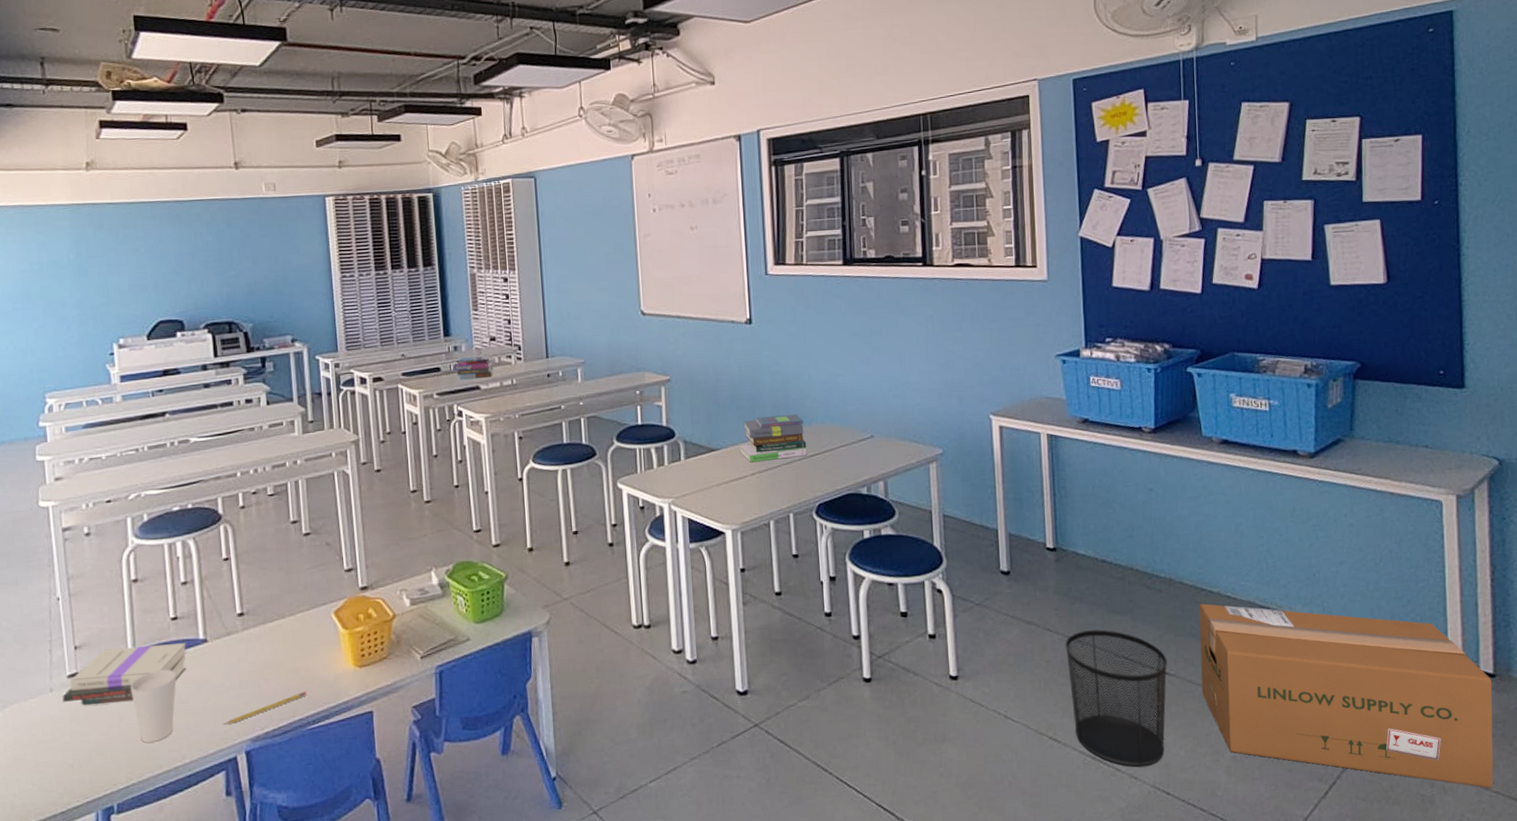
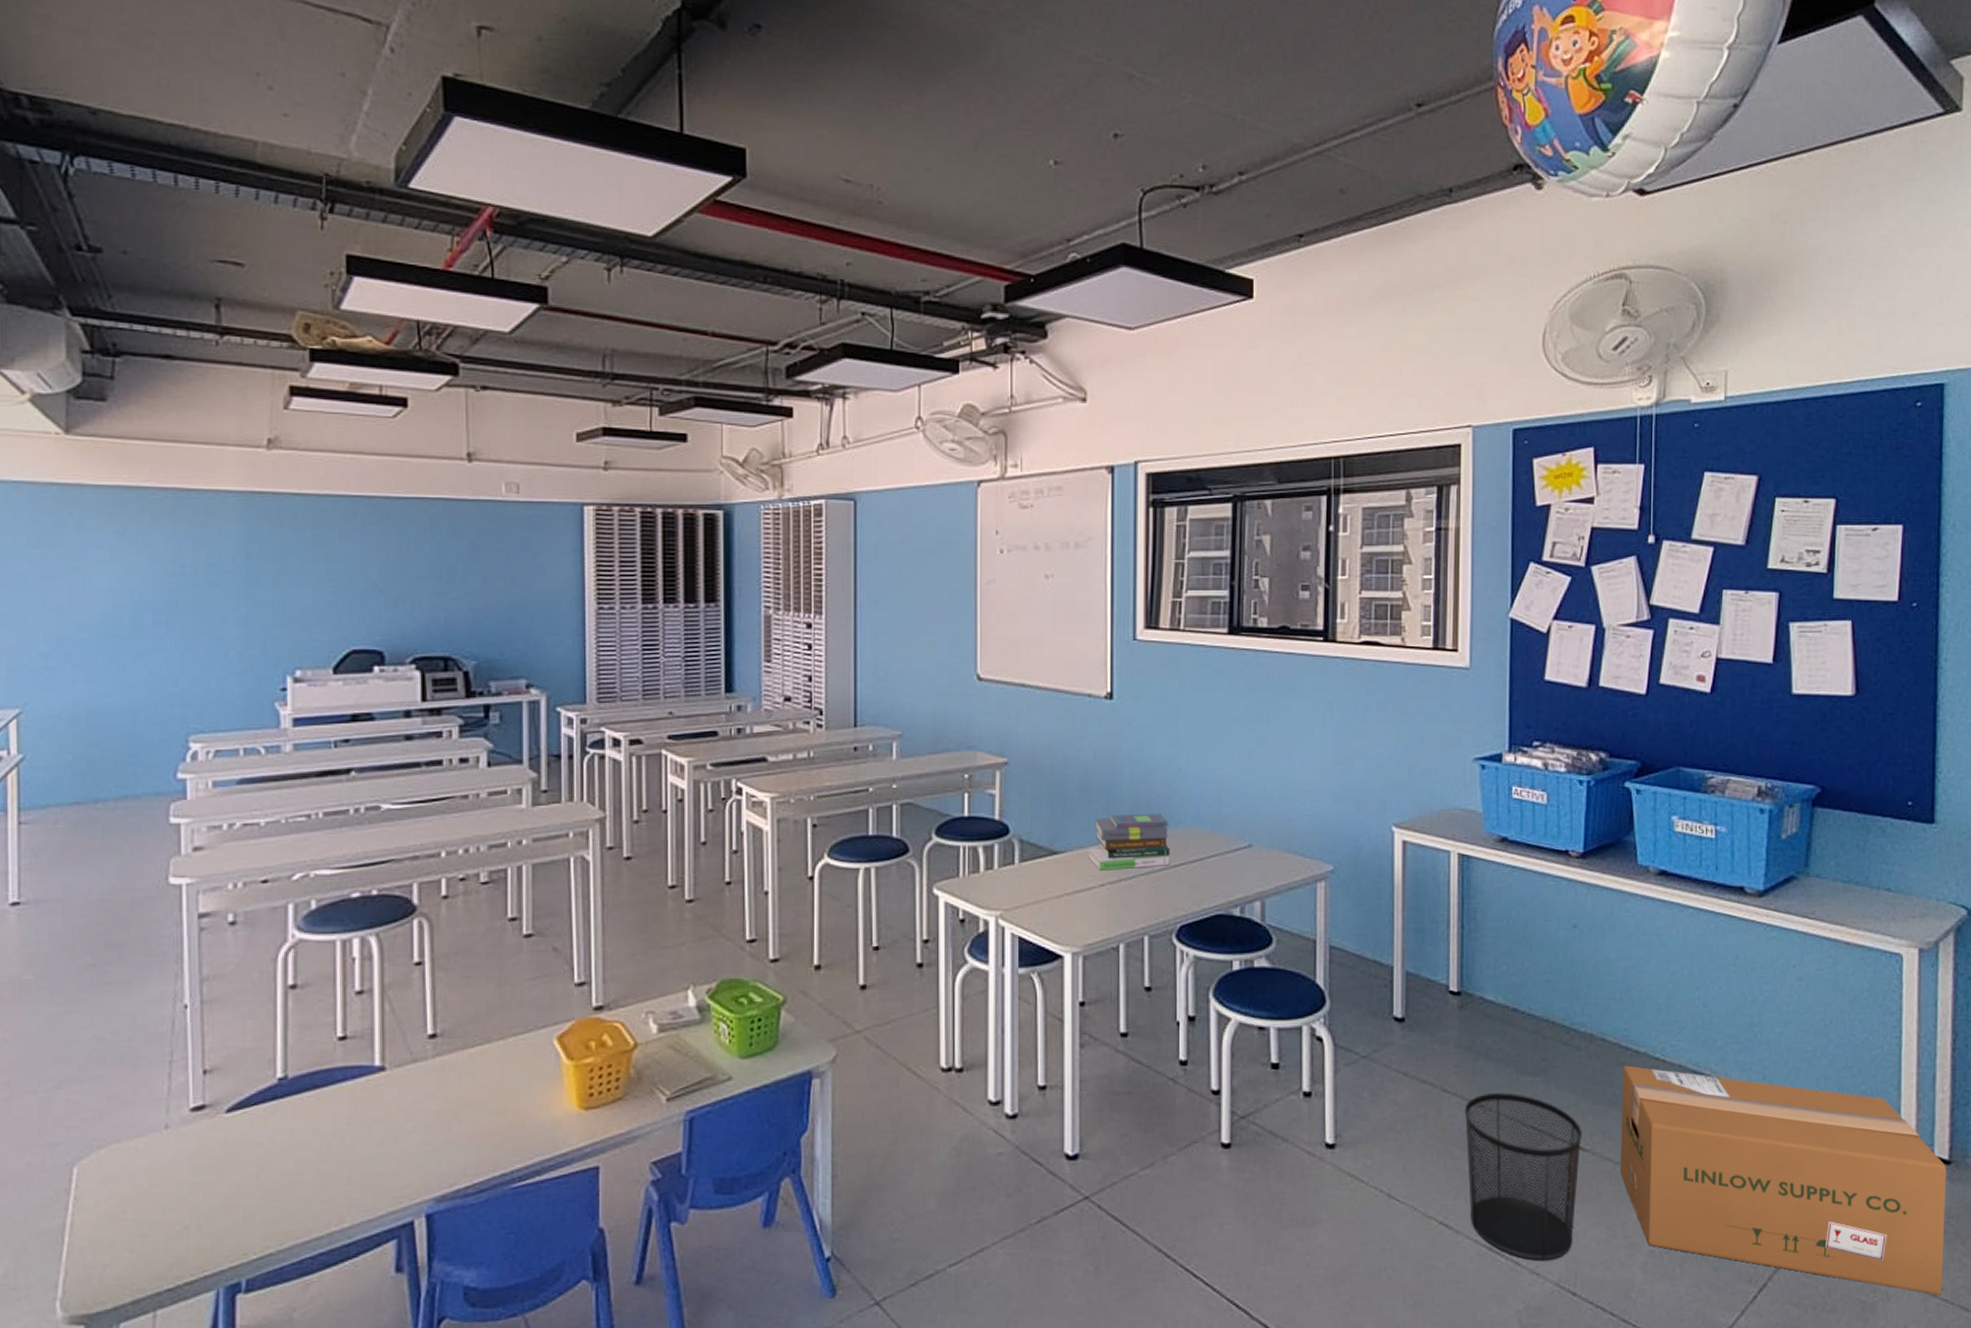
books: present [62,643,187,705] -> none [181,1071,357,1148]
cup: present [130,669,177,744] -> none [276,1104,340,1201]
pencil: present [223,691,307,726] -> none [399,1139,513,1180]
books: present [453,356,494,380] -> none [735,720,788,749]

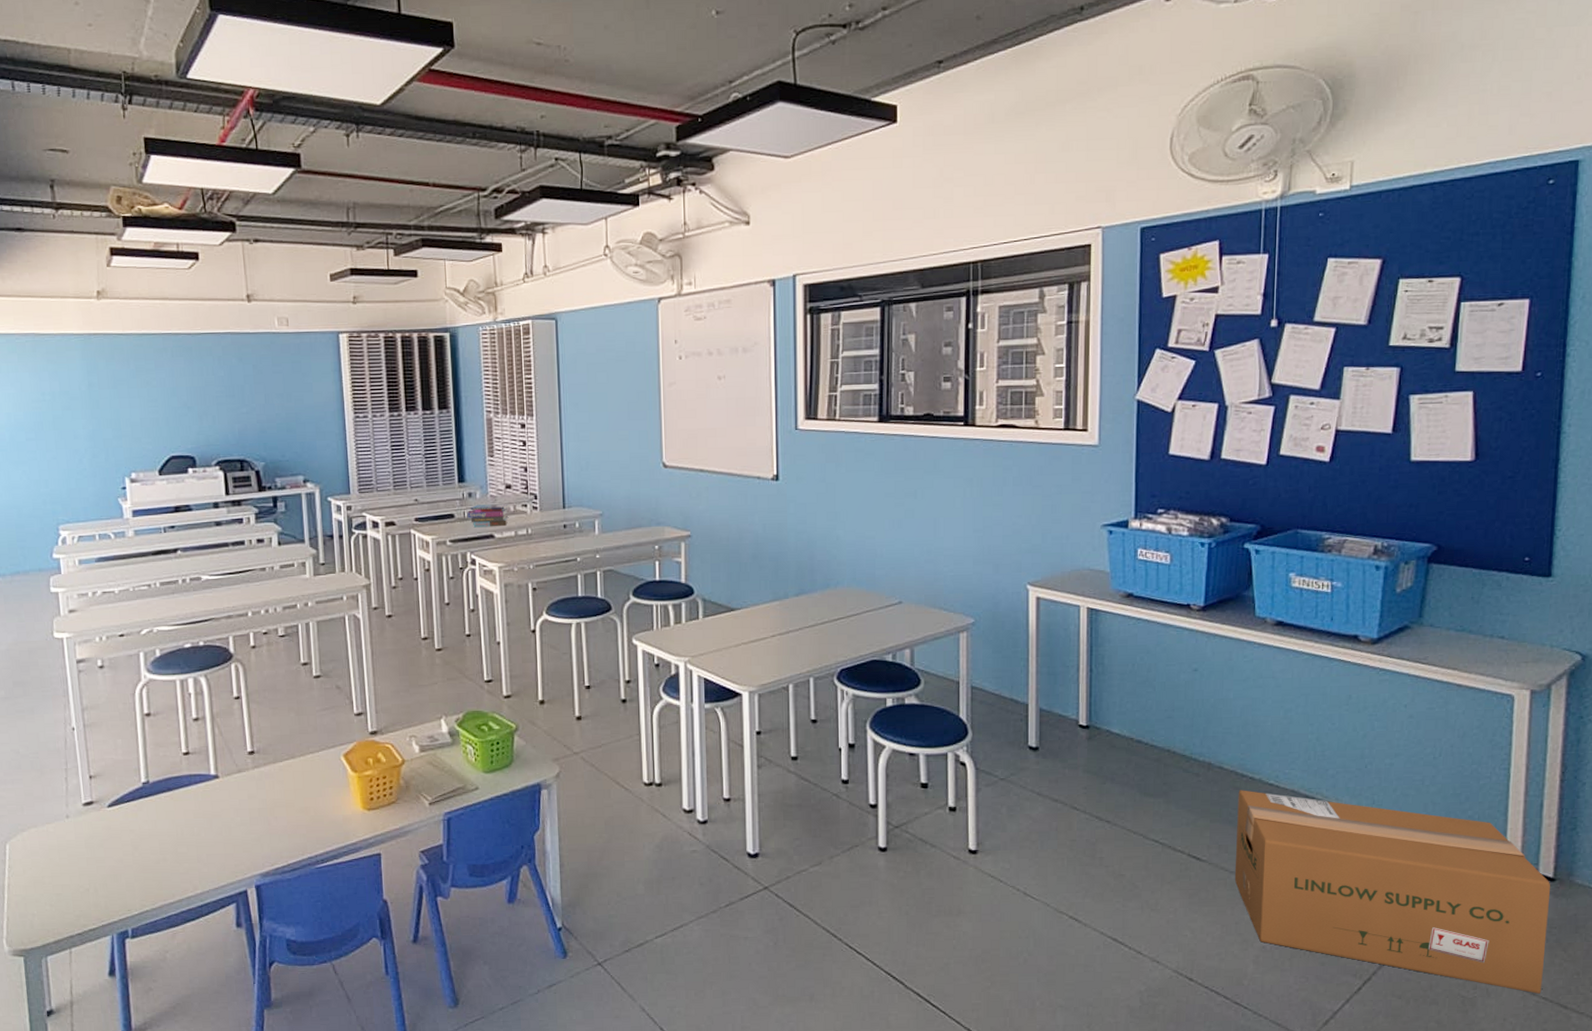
books: none [735,720,788,749] -> present [467,504,510,528]
books: present [1087,813,1171,871] -> none [760,575,831,624]
waste bin: present [1464,1092,1582,1261] -> none [1092,811,1200,952]

